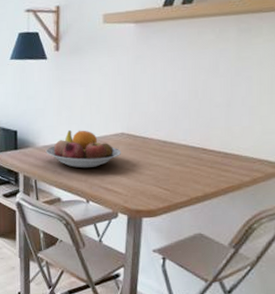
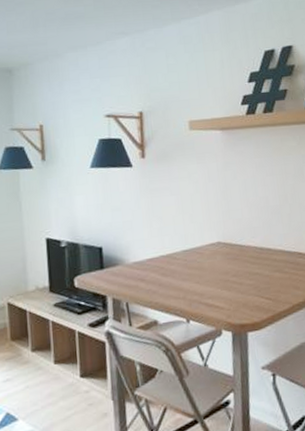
fruit bowl: present [45,130,122,169] -> none [136,241,220,284]

